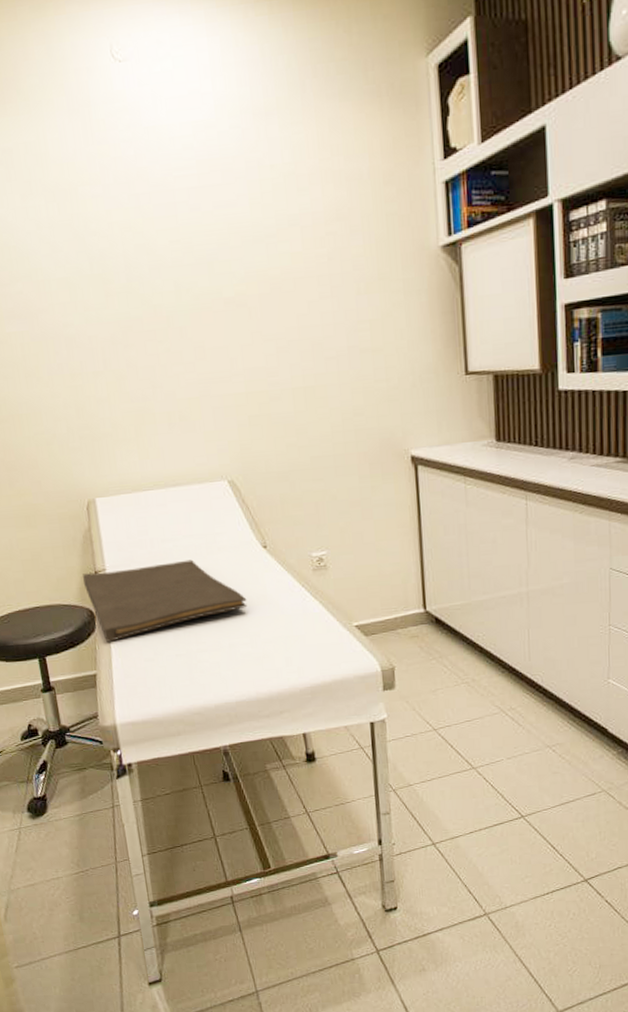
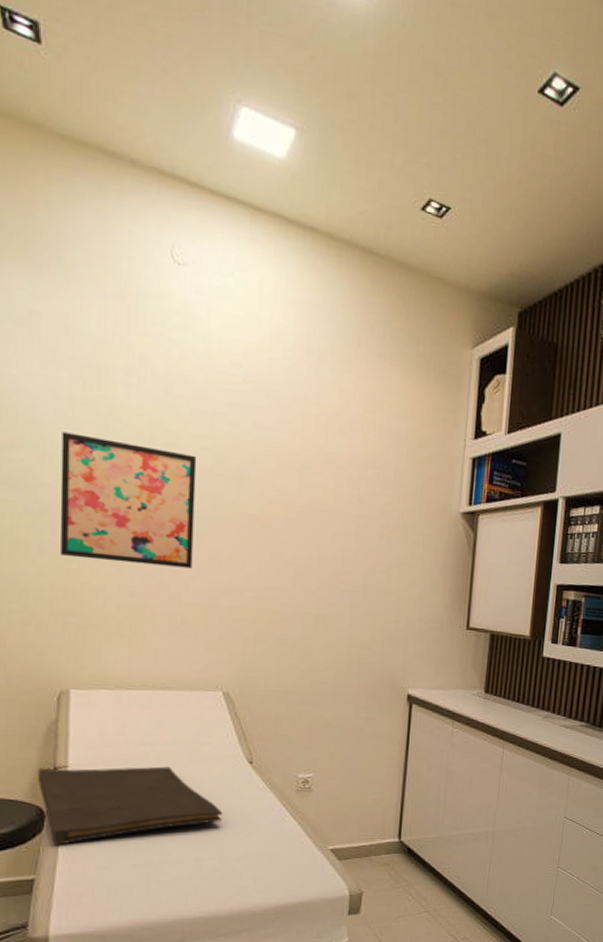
wall art: none [48,250,181,375] -> present [60,432,197,569]

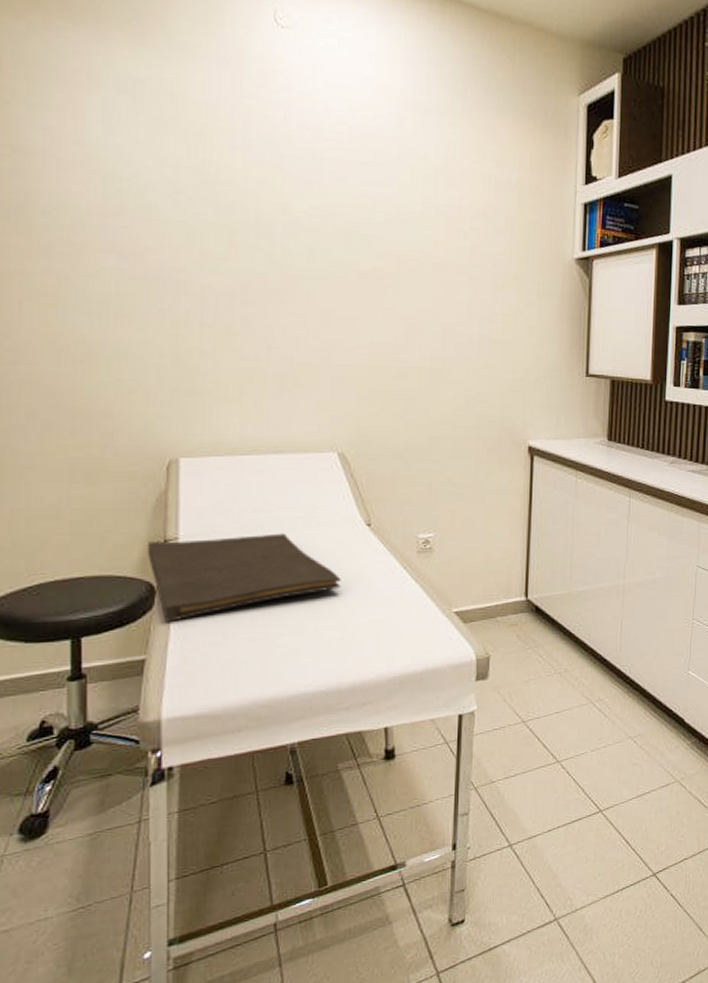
wall art: present [60,432,197,569] -> none [166,197,305,328]

